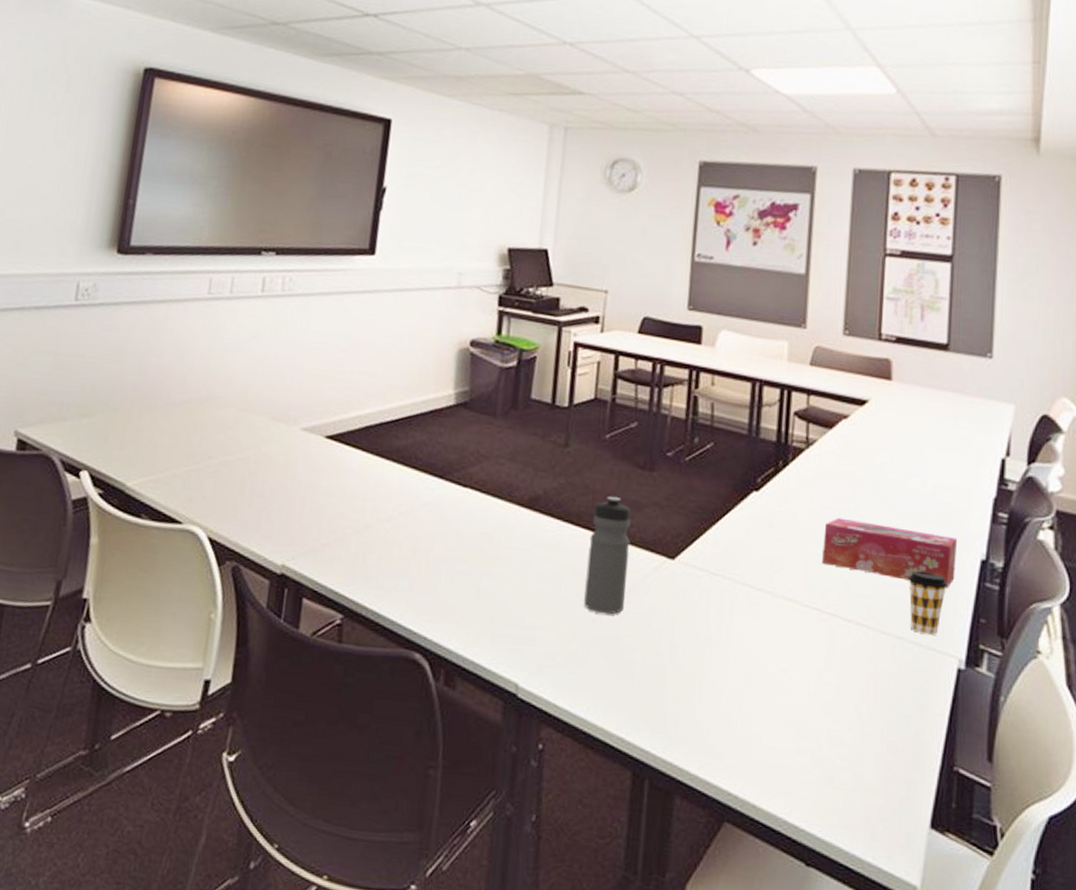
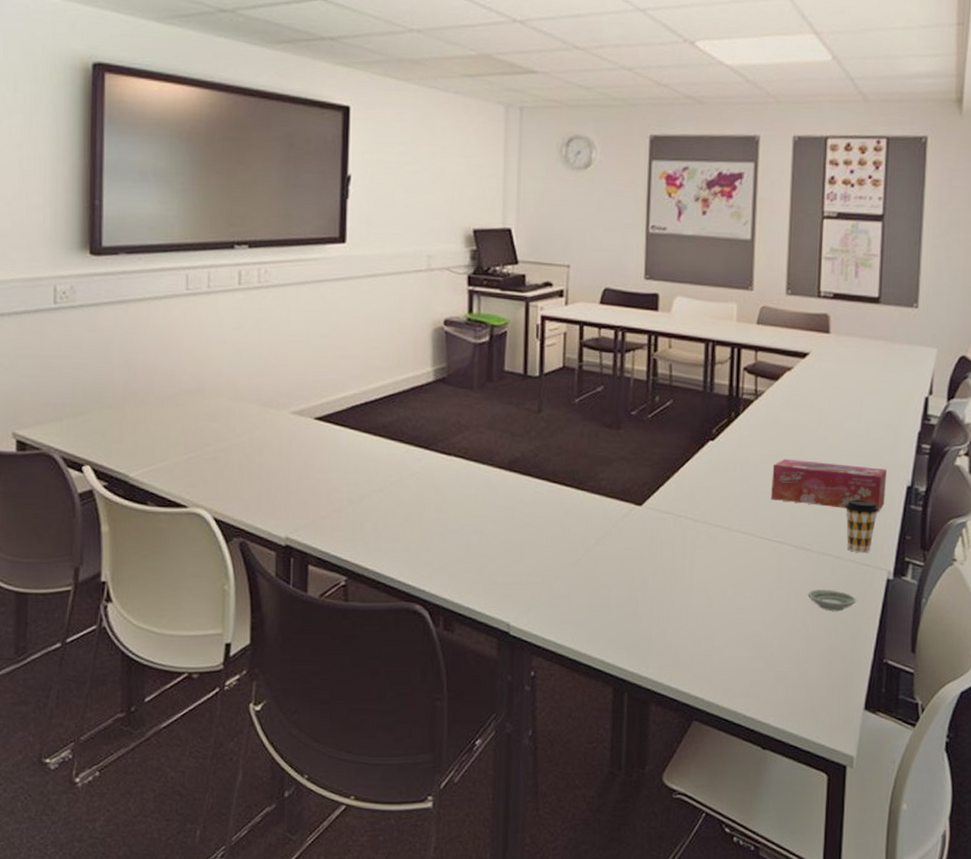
water bottle: present [584,495,632,615] -> none [563,454,602,558]
saucer: none [863,674,922,703] -> present [808,589,857,612]

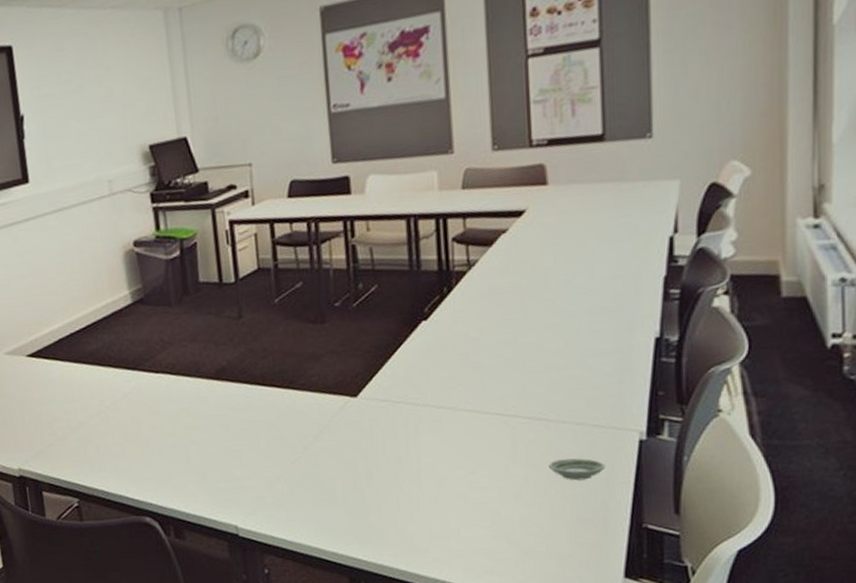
tissue box: present [771,458,888,513] -> none [495,322,630,373]
coffee cup: present [844,499,879,554] -> none [582,359,623,416]

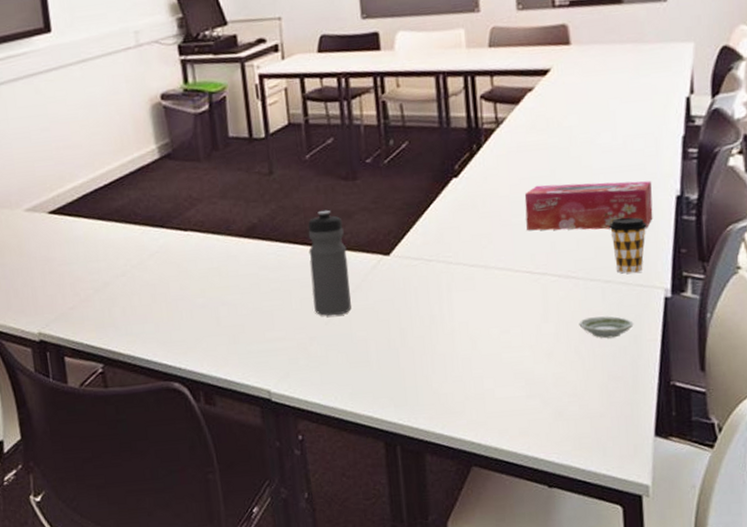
water bottle: none [276,352,318,456] -> present [308,210,351,316]
tissue box: none [495,322,630,373] -> present [524,181,653,231]
coffee cup: none [582,359,623,416] -> present [609,217,647,274]

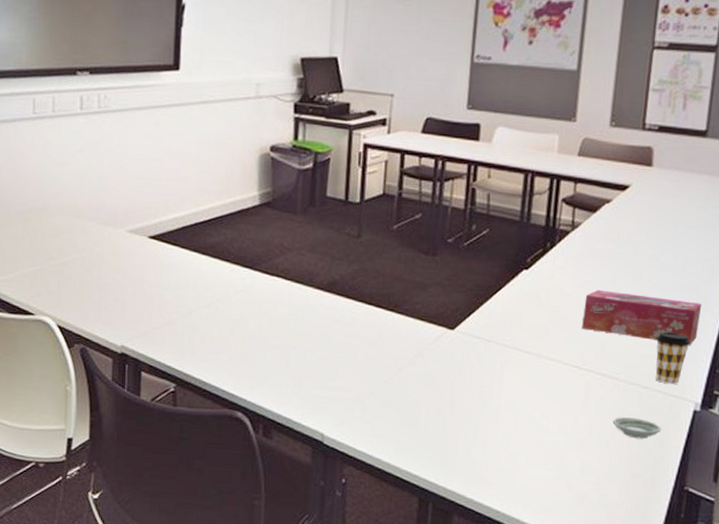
water bottle: present [308,210,351,316] -> none [377,278,417,377]

